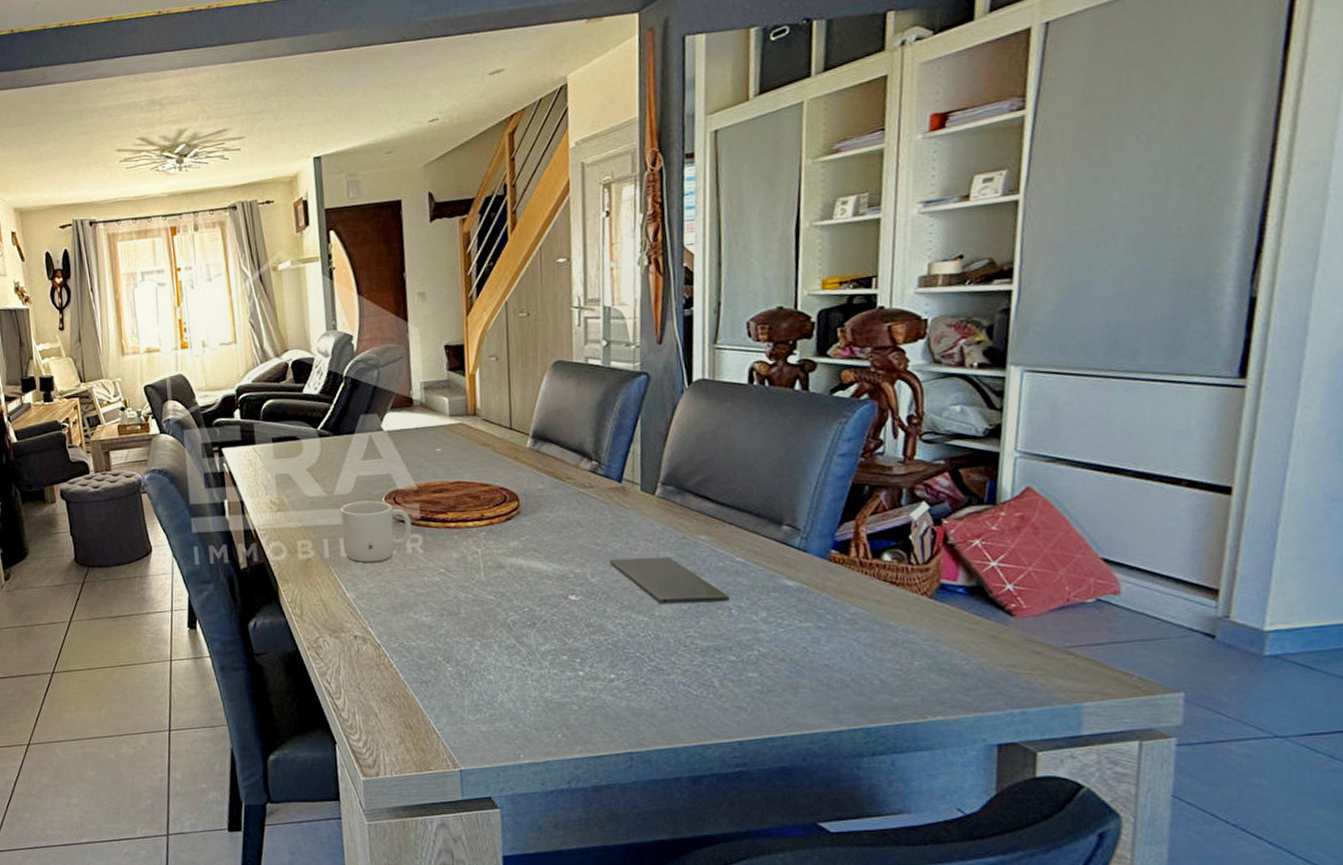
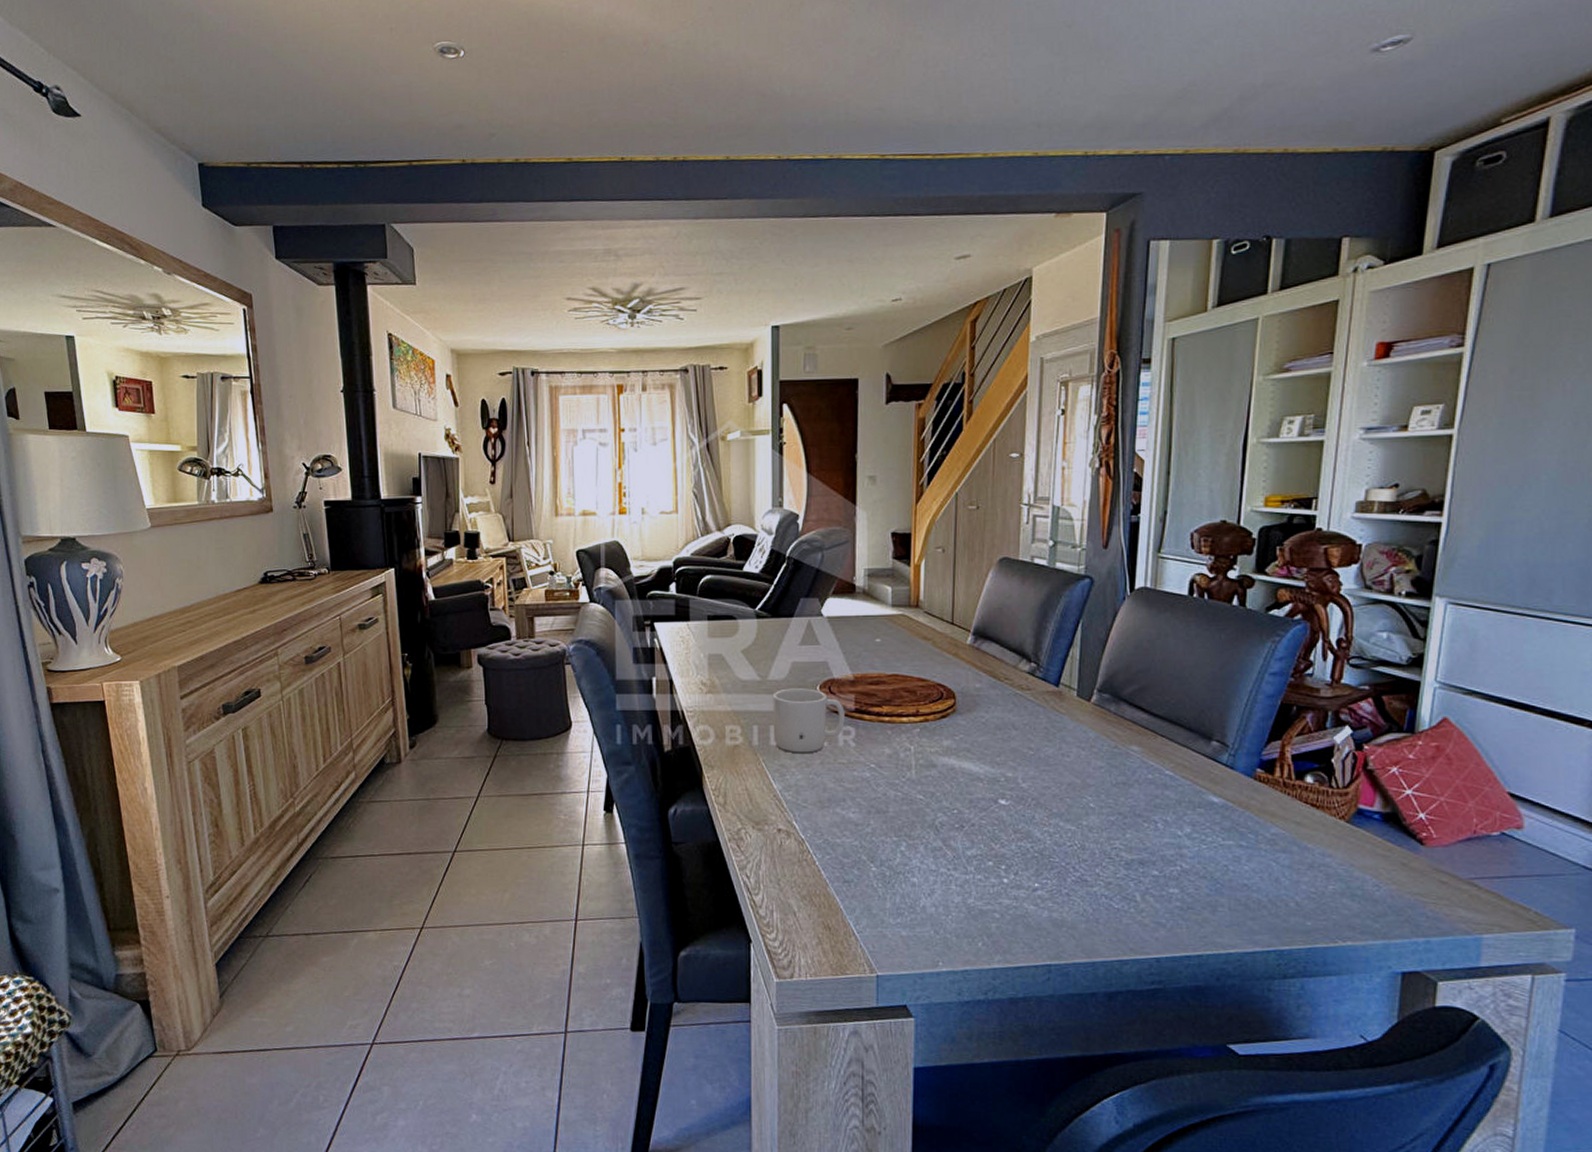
tablet: present [609,556,730,604] -> none [1041,765,1156,815]

